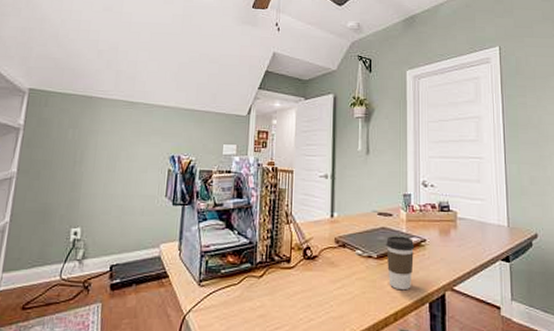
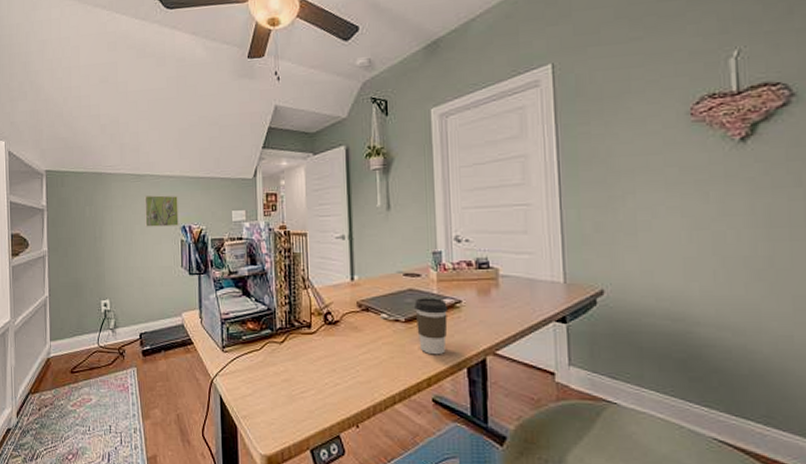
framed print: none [132,123,170,156] -> present [144,195,179,227]

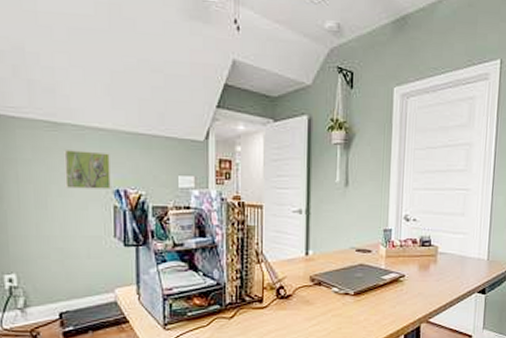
coffee cup: present [414,298,449,355] -> none [363,272,393,325]

